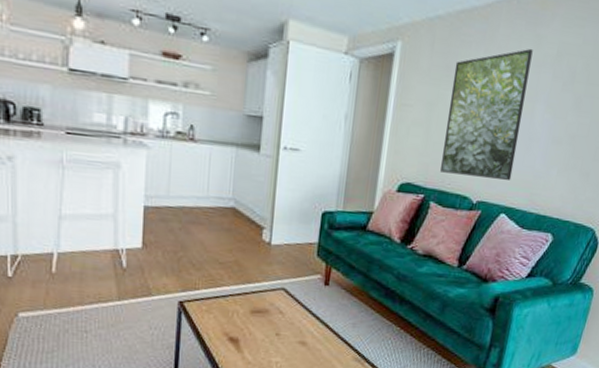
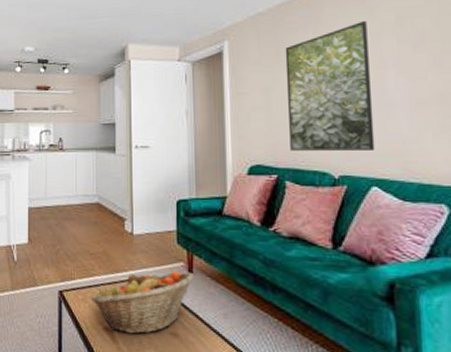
fruit basket: none [215,283,330,344] -> present [90,271,195,334]

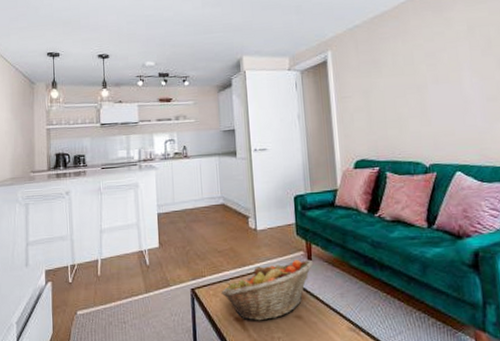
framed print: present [285,20,375,151] -> none [379,30,457,145]

